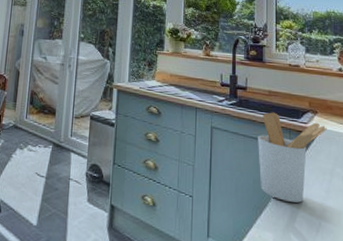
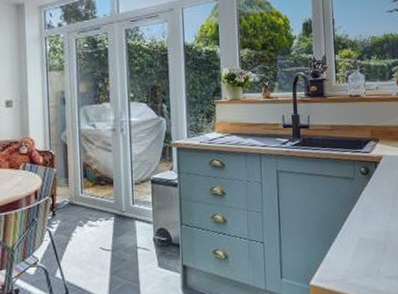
utensil holder: present [258,112,327,203] -> none [323,146,389,231]

